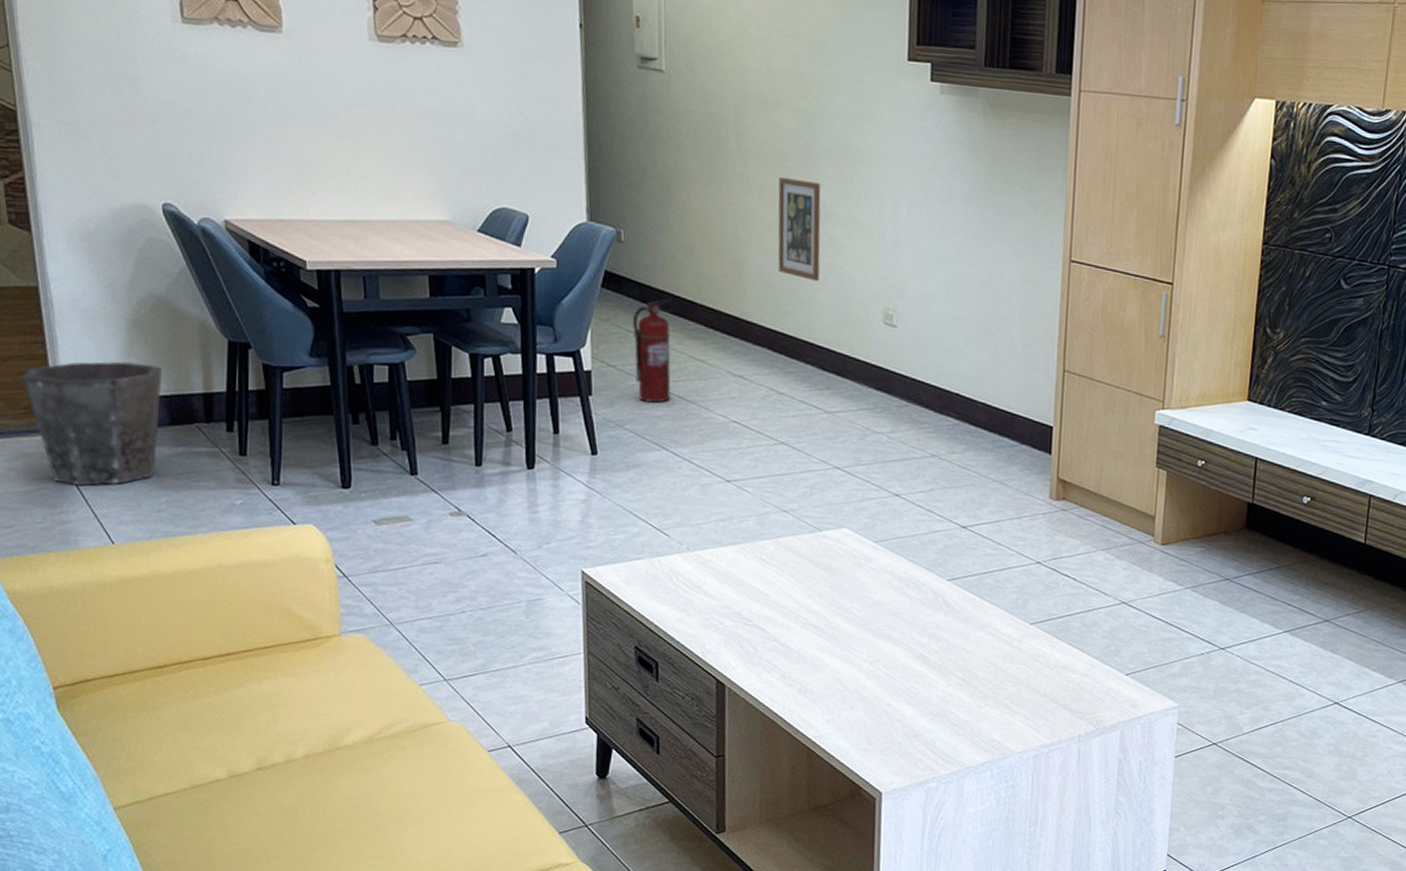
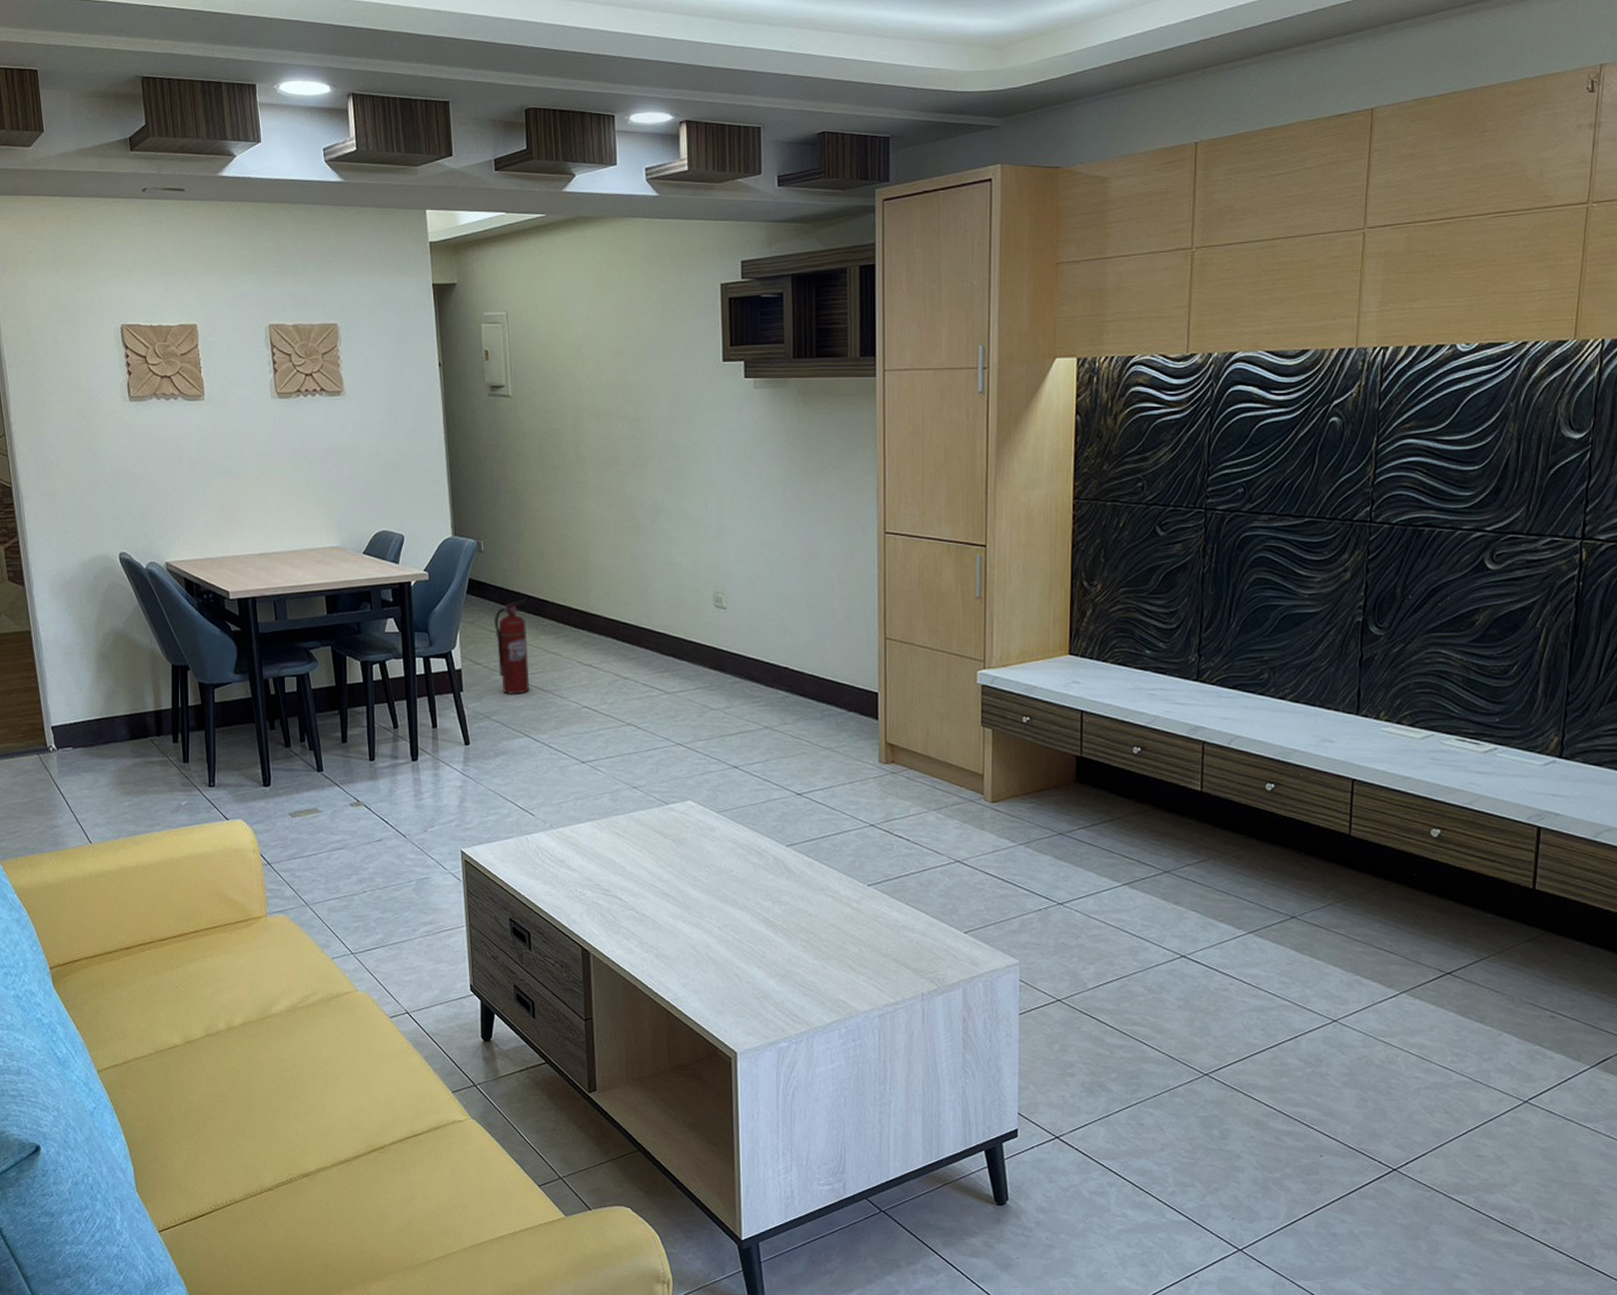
waste bin: present [22,361,162,486] -> none [21,688,123,796]
wall art: present [778,177,821,282] -> none [614,480,654,573]

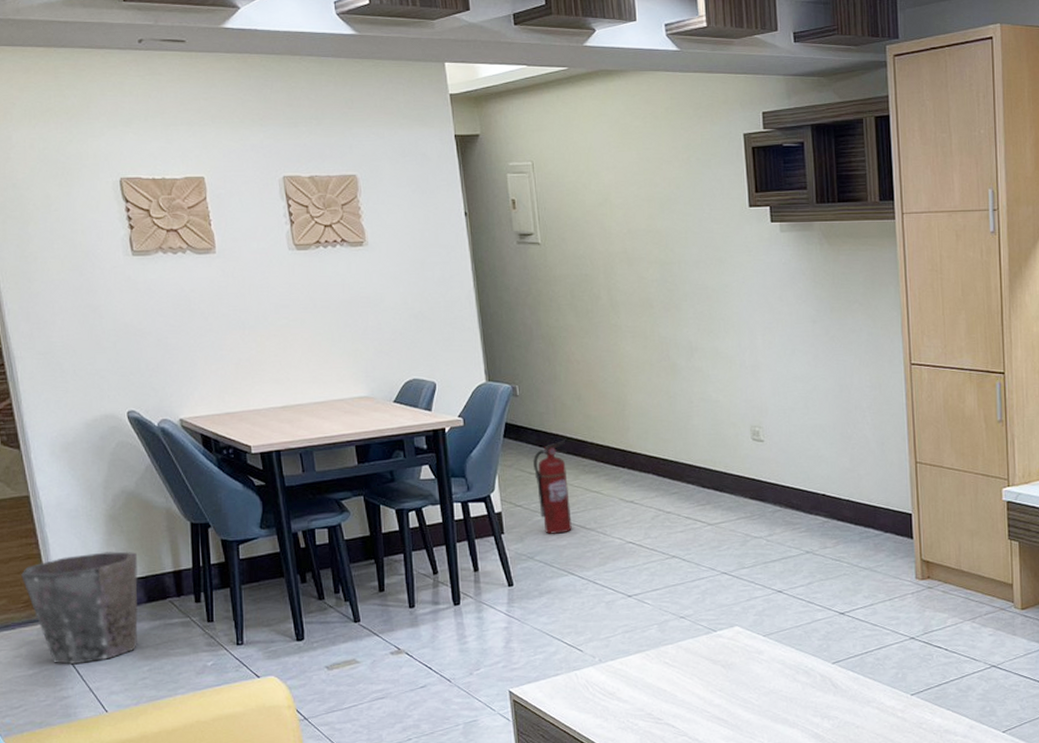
waste bin: none [21,688,123,796] -> present [21,551,139,665]

